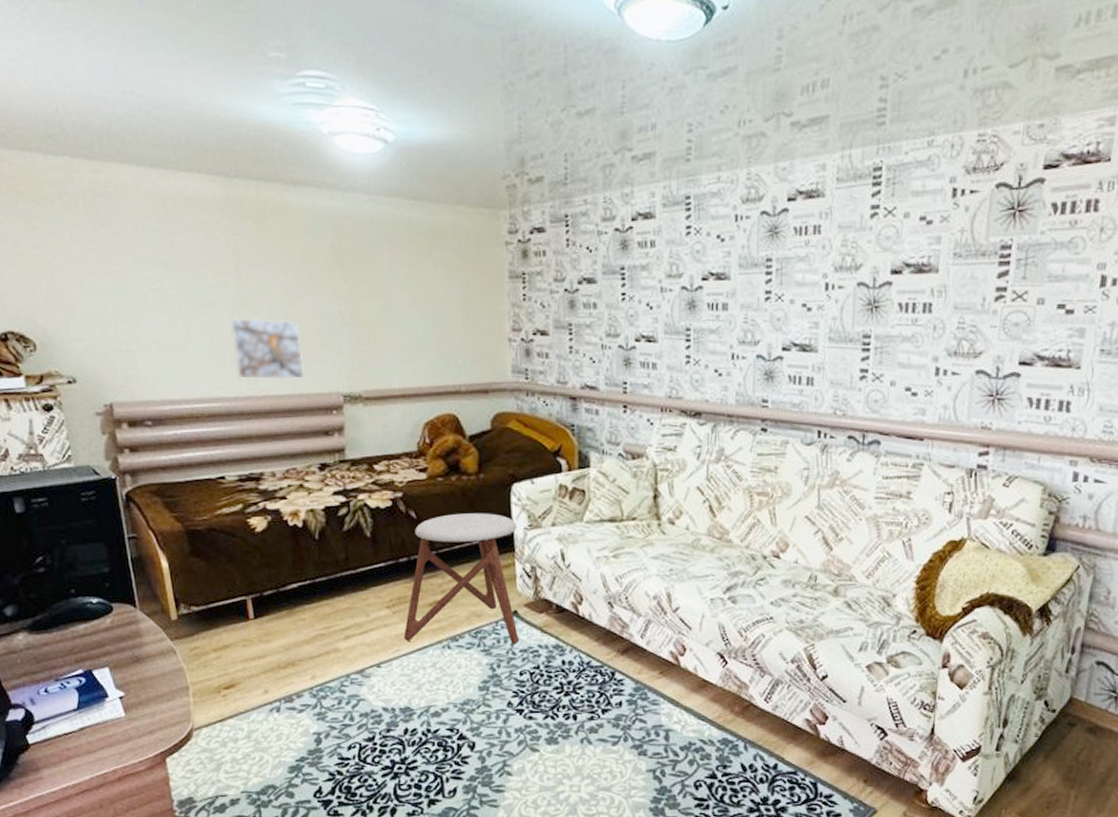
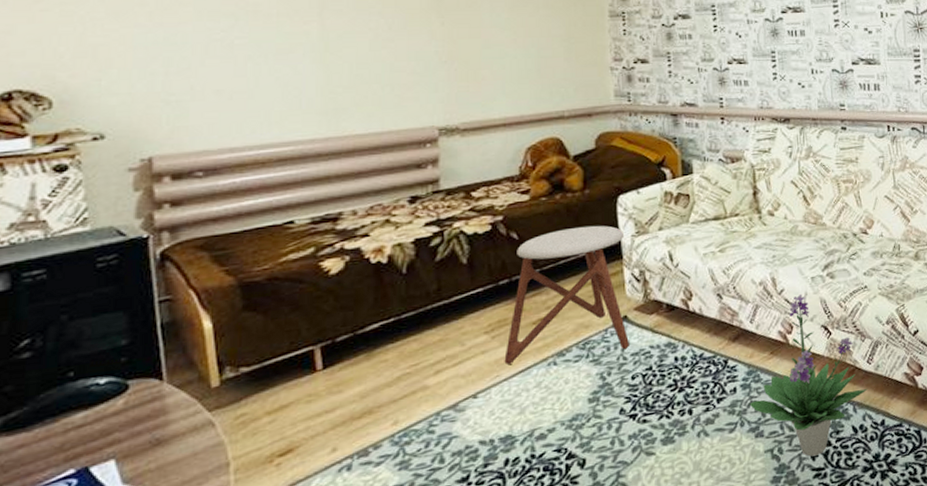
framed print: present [229,318,305,380] -> none [309,62,396,121]
potted plant: none [634,616,762,786] -> present [749,294,868,457]

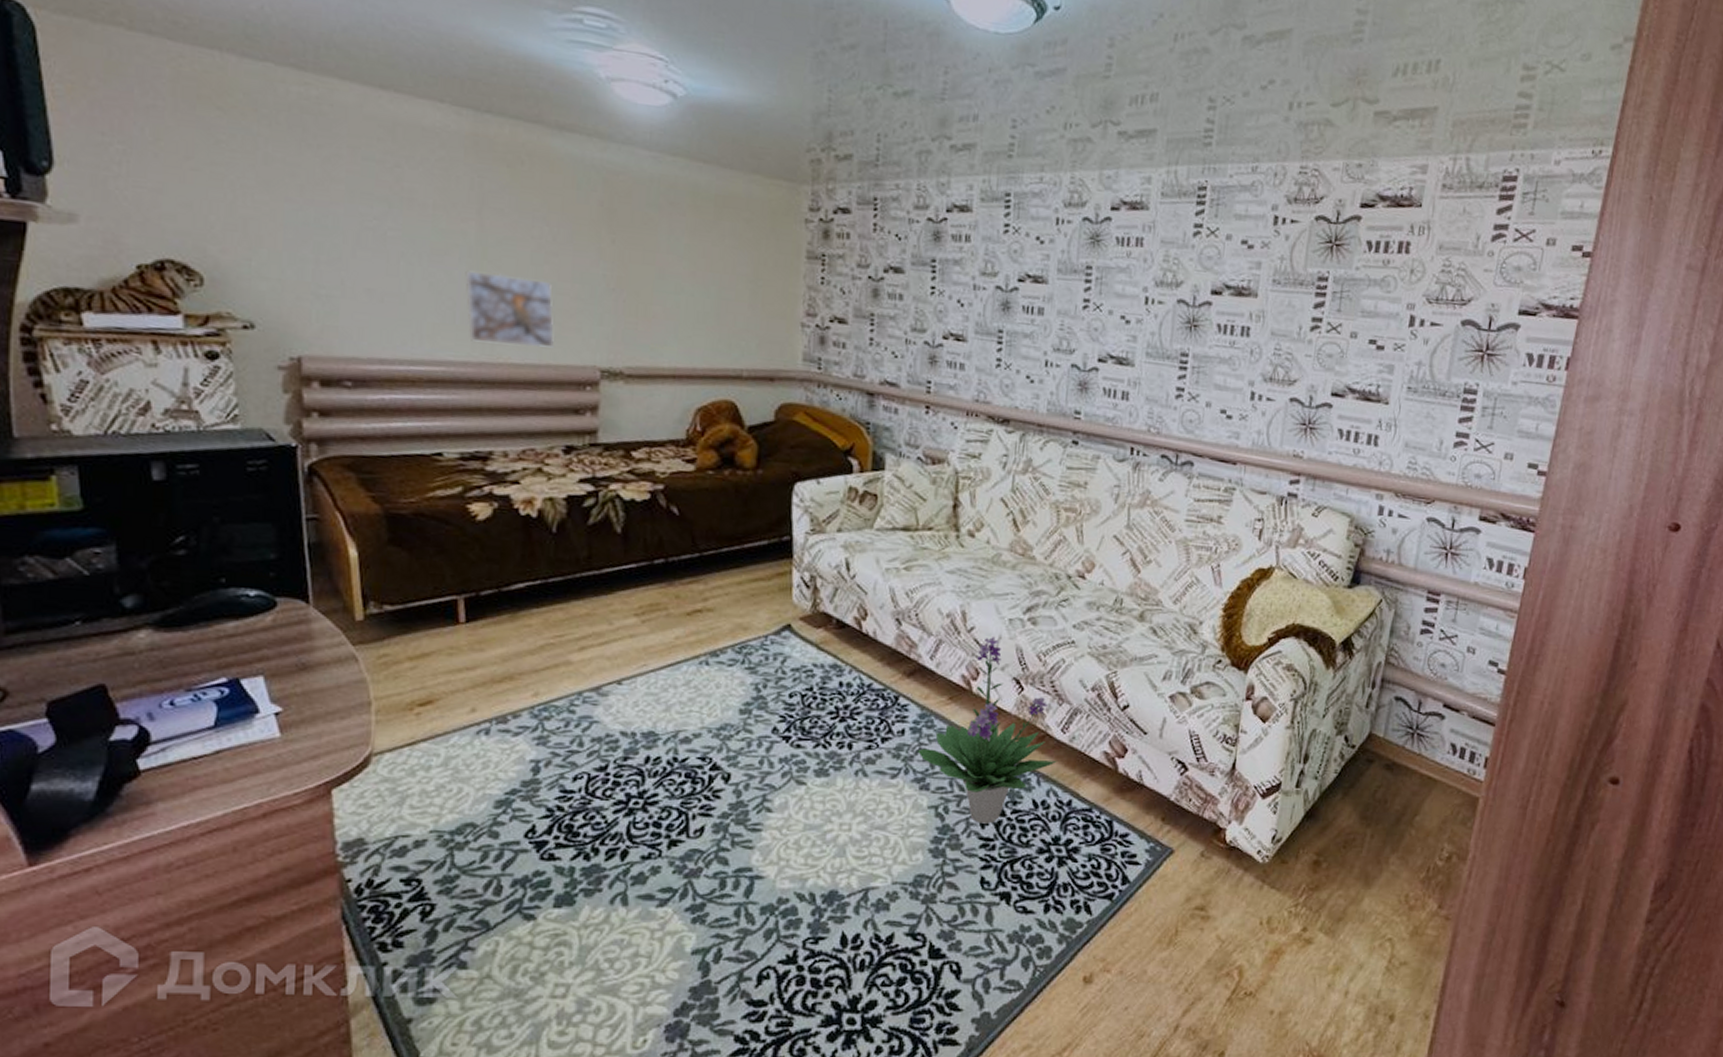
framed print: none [309,62,396,121] -> present [465,270,556,348]
stool: present [504,225,629,364] -> none [653,511,798,663]

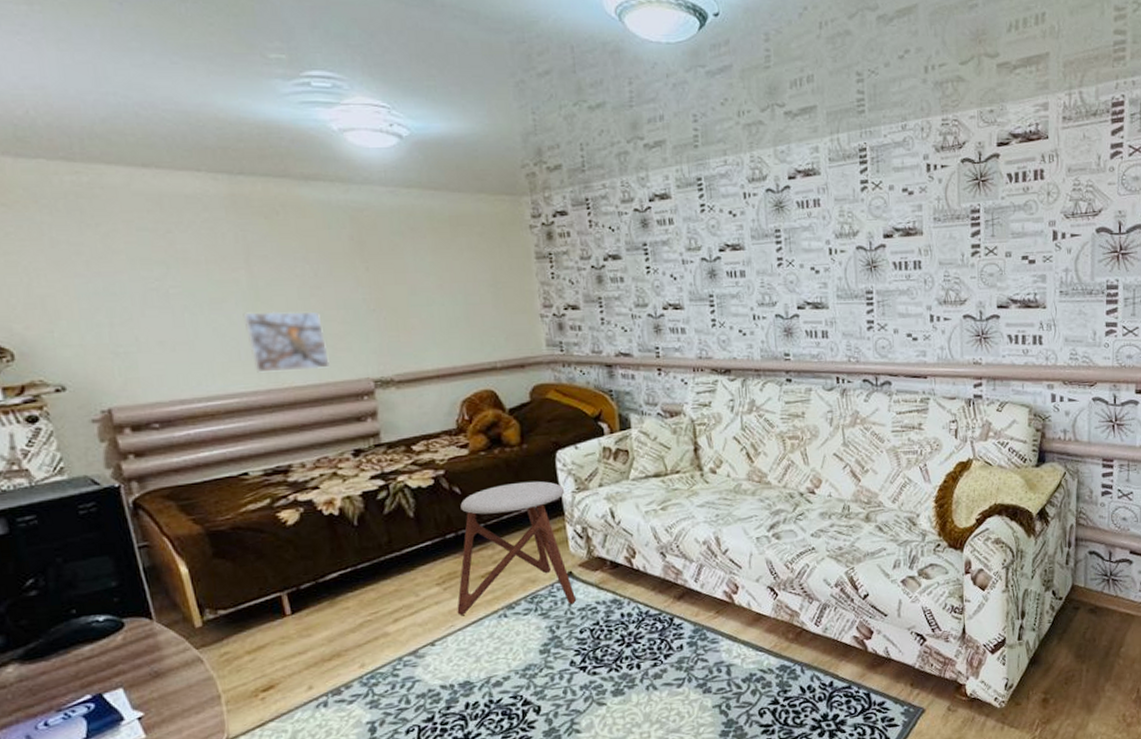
stool: none [653,511,798,663] -> present [457,481,576,615]
potted plant: present [917,637,1057,824] -> none [696,555,816,714]

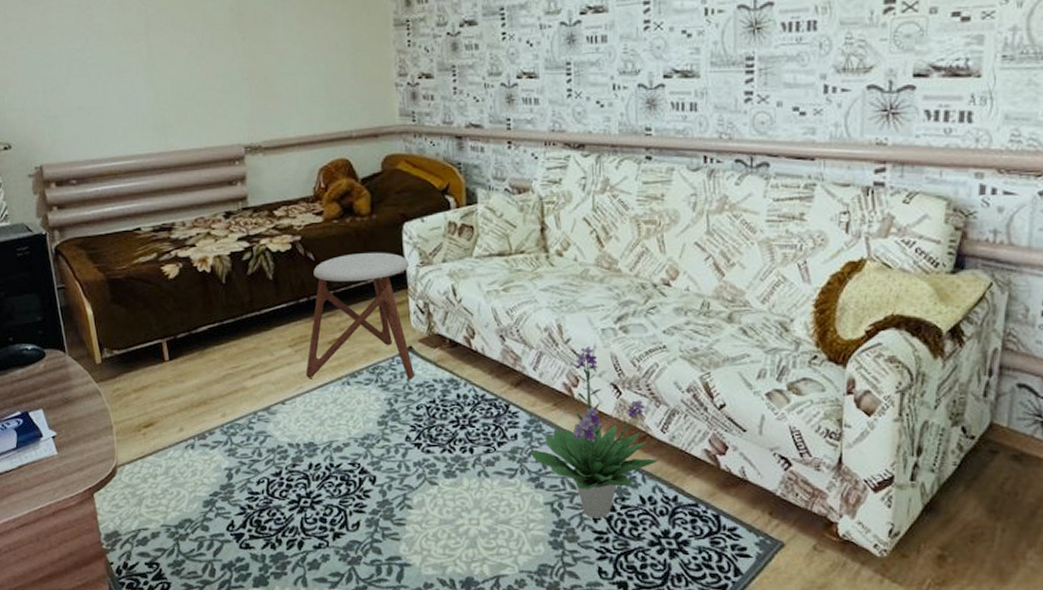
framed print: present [243,311,331,373] -> none [142,79,210,137]
potted plant: none [696,555,816,714] -> present [530,347,660,519]

